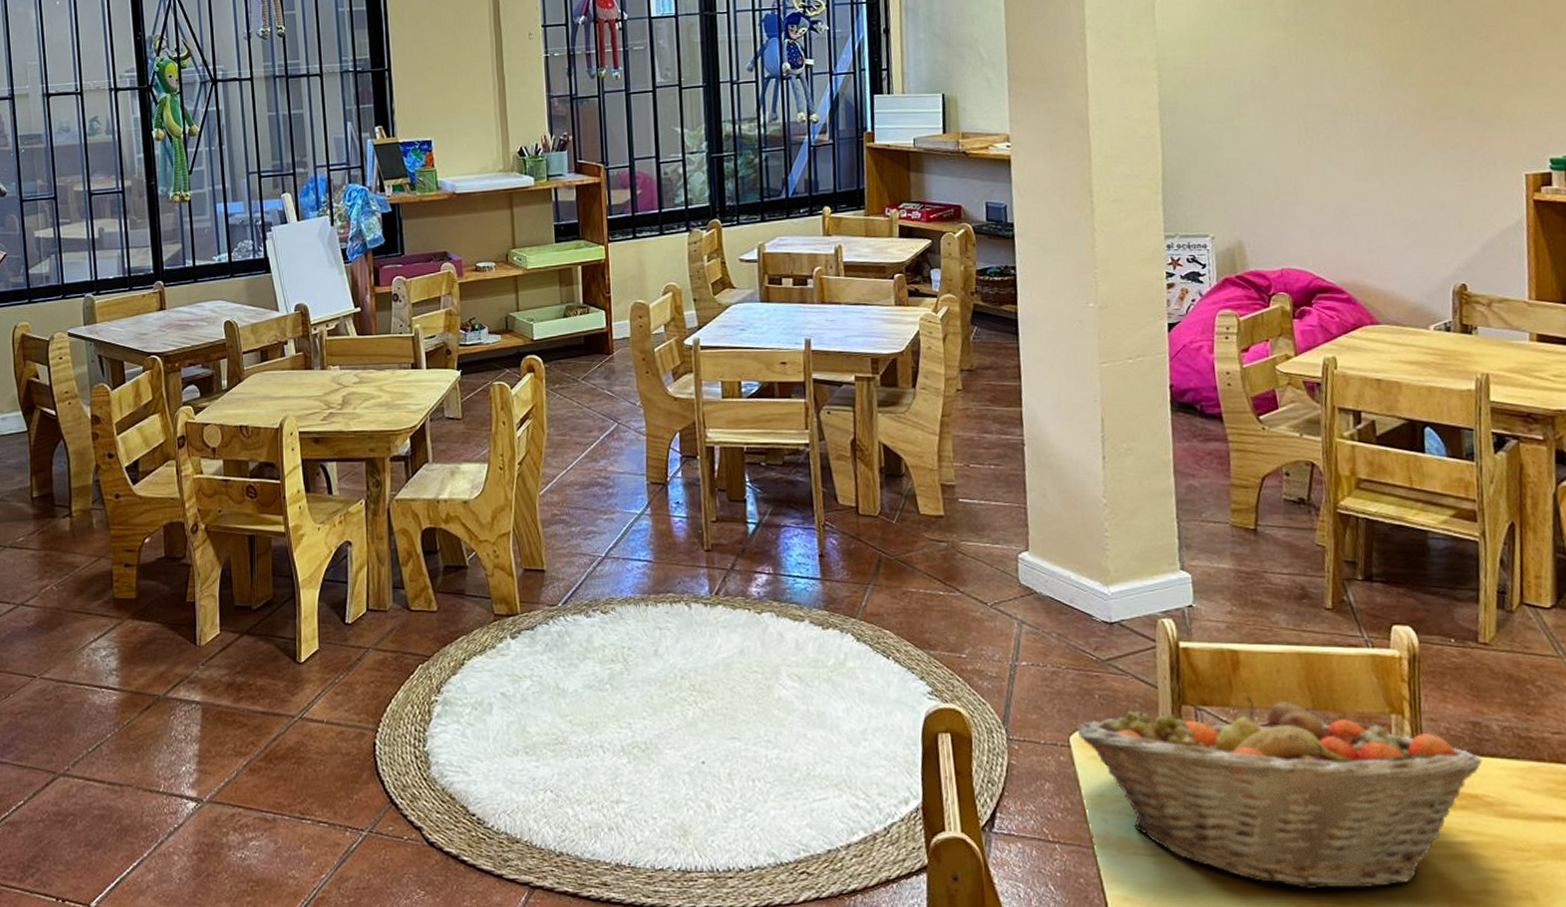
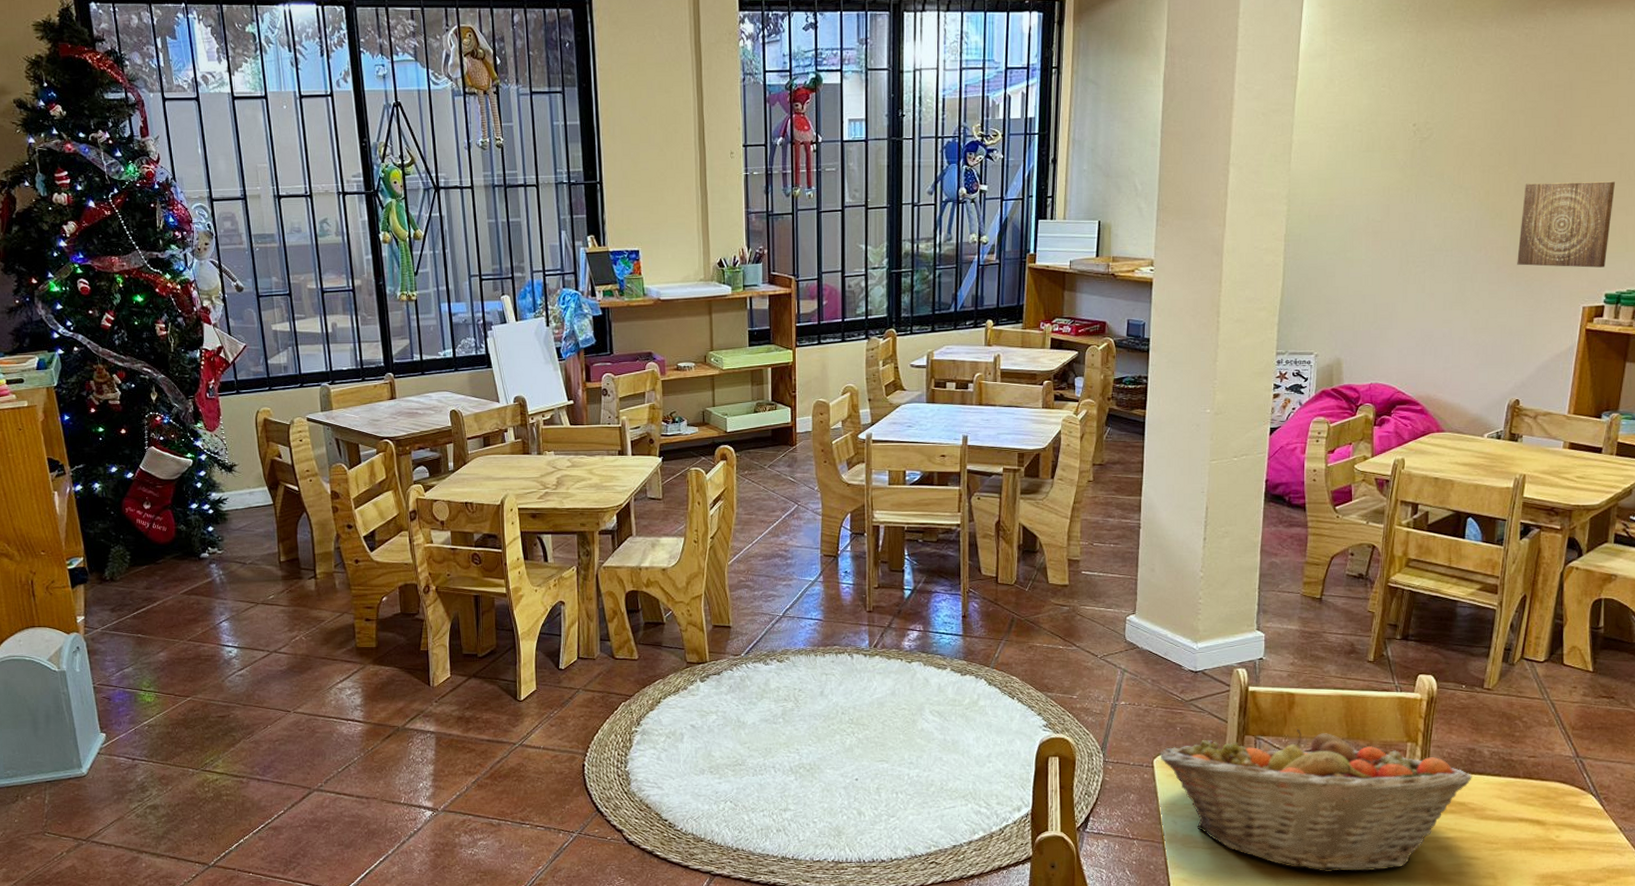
wall art: none [1432,32,1545,130] -> present [1517,181,1616,268]

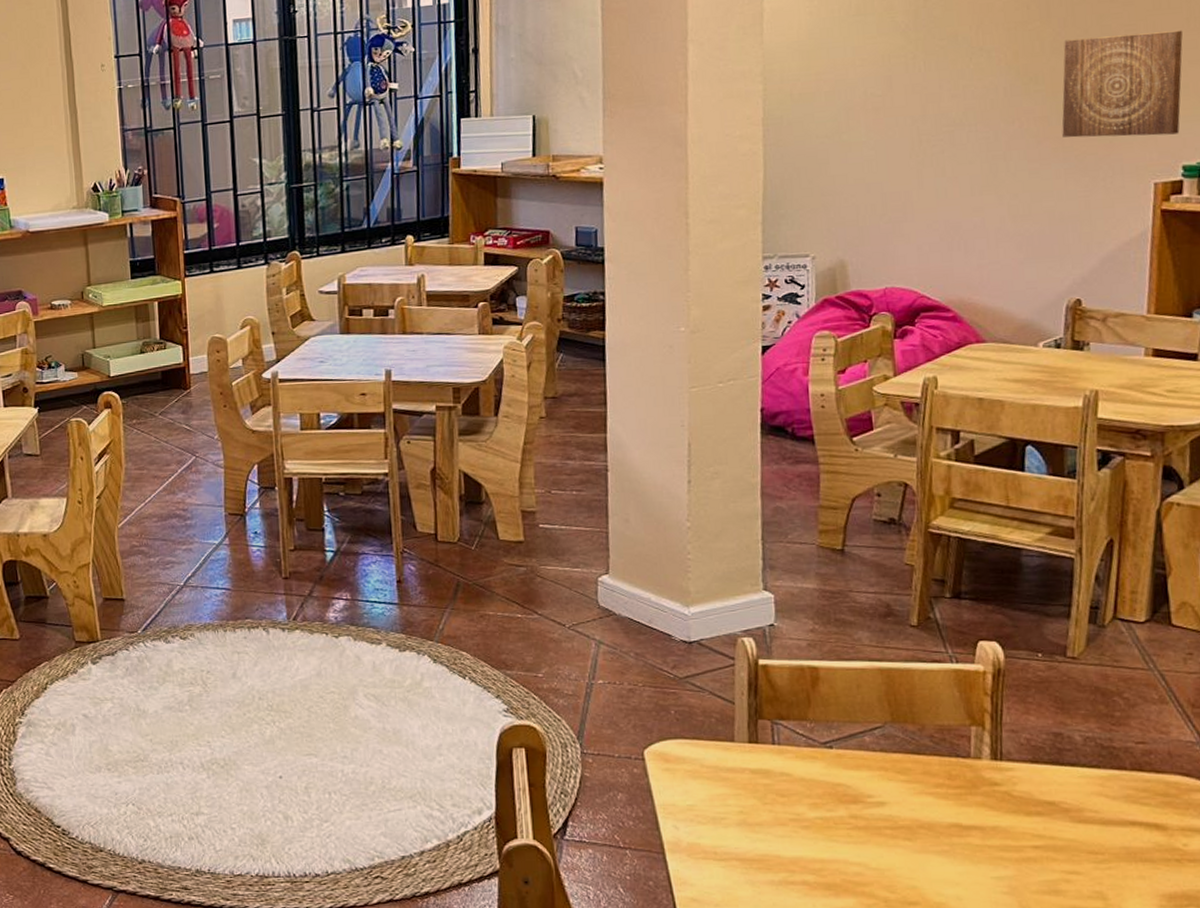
fruit basket: present [1160,729,1472,872] -> none [651,711,1062,890]

